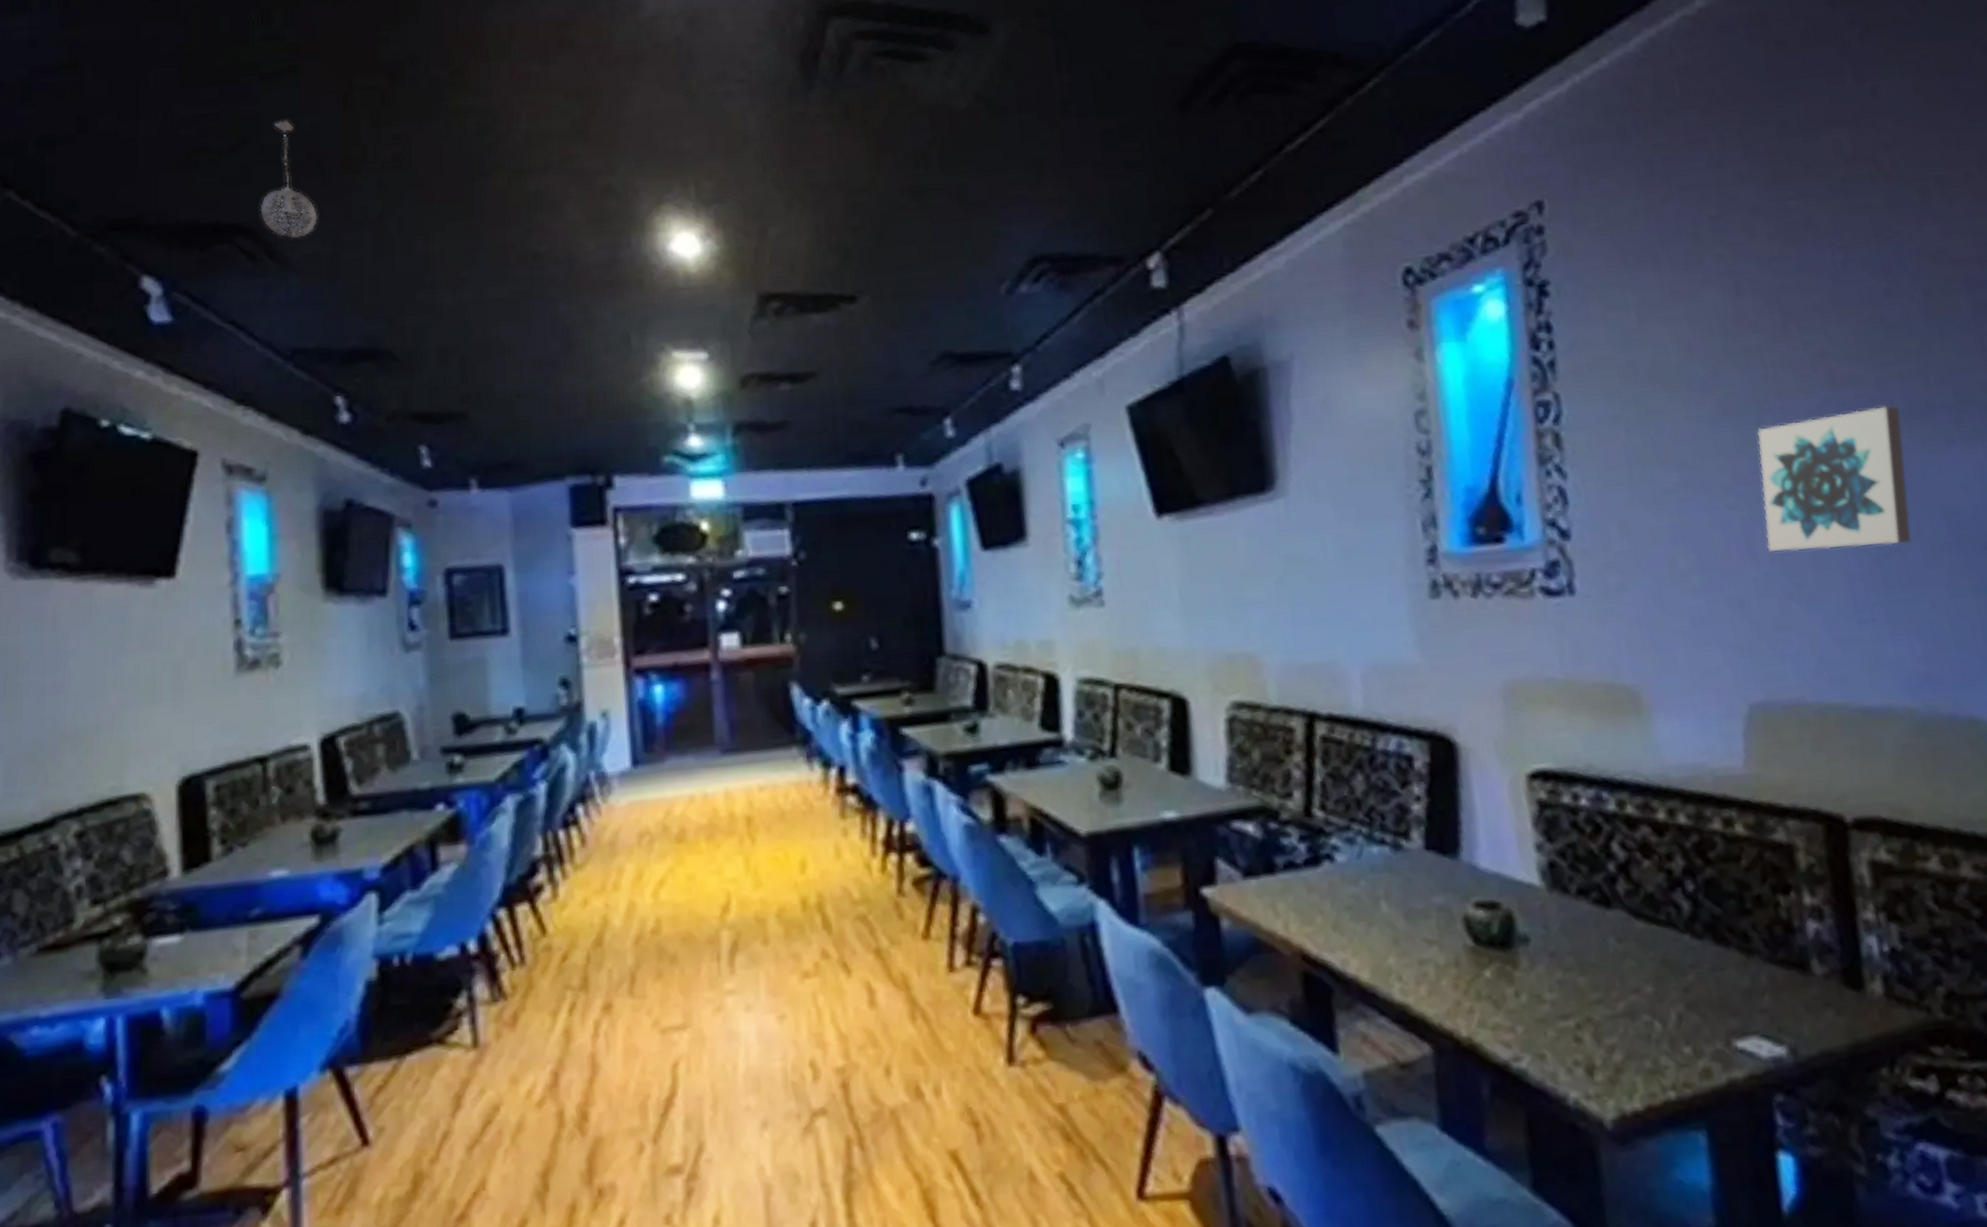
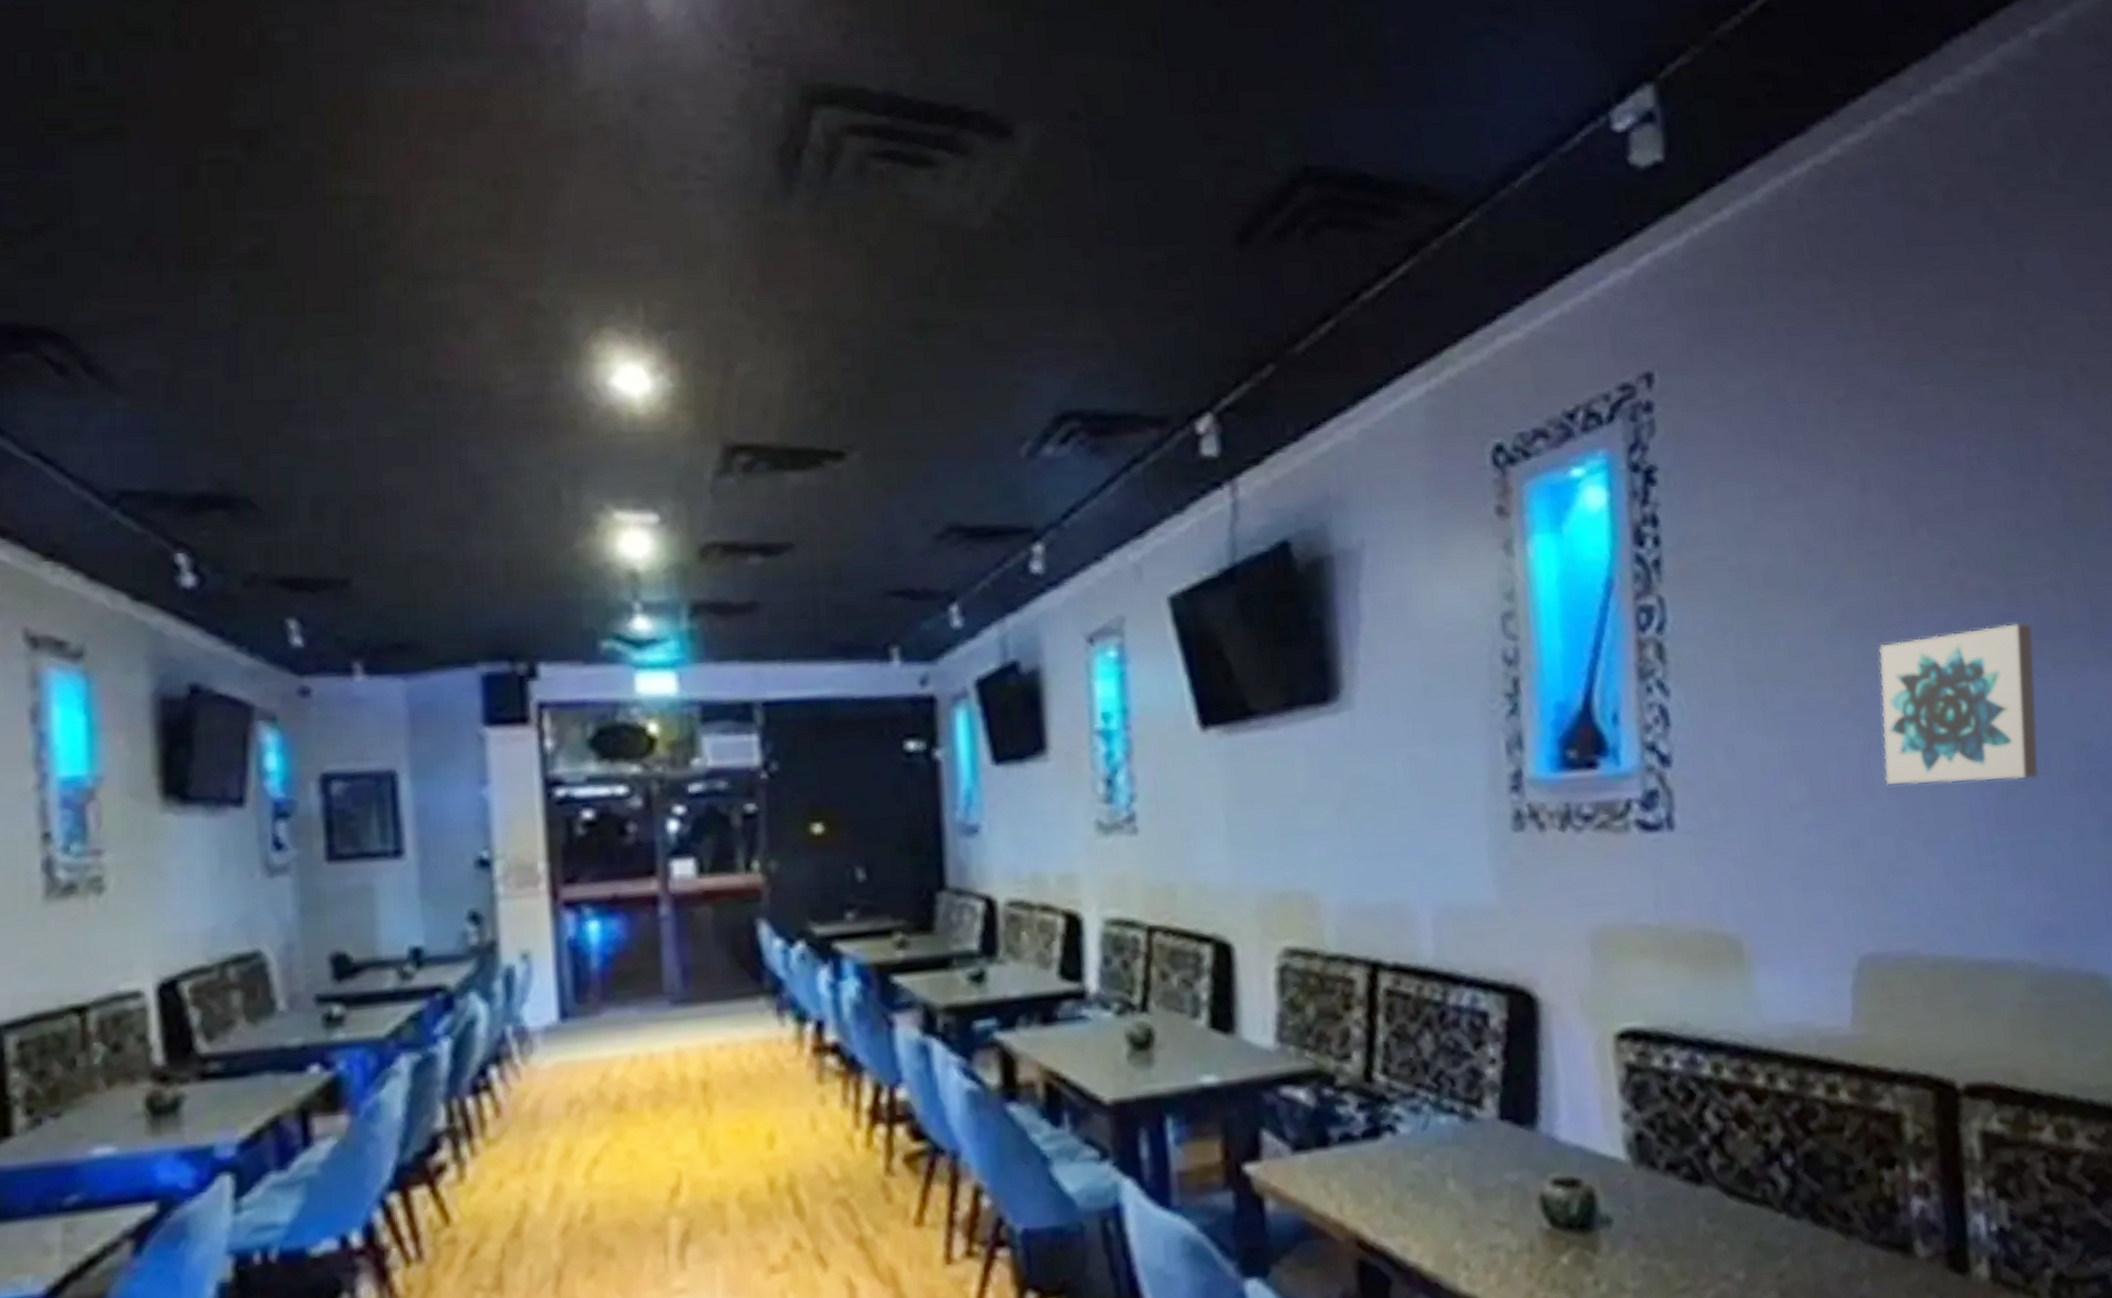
pendant light: present [260,119,318,238] -> none [73,195,151,349]

